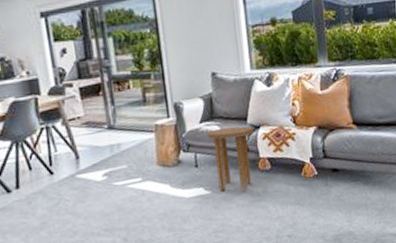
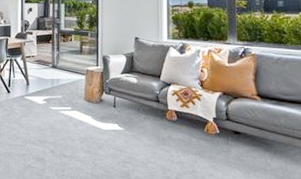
side table: present [206,126,254,192] -> none [125,80,165,133]

